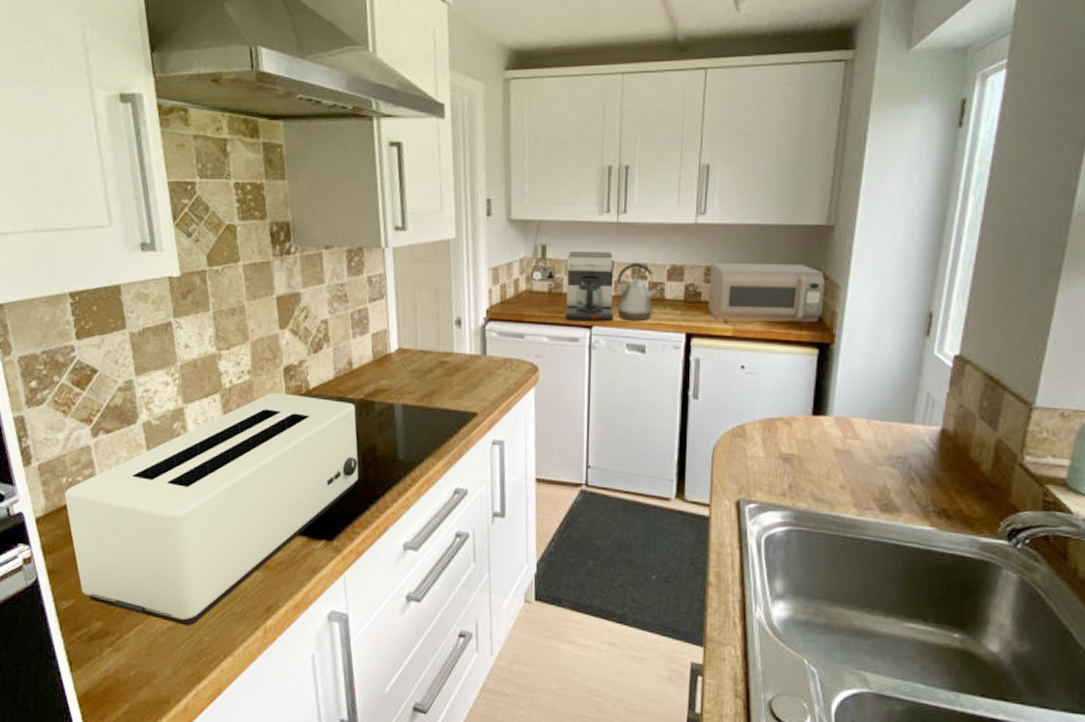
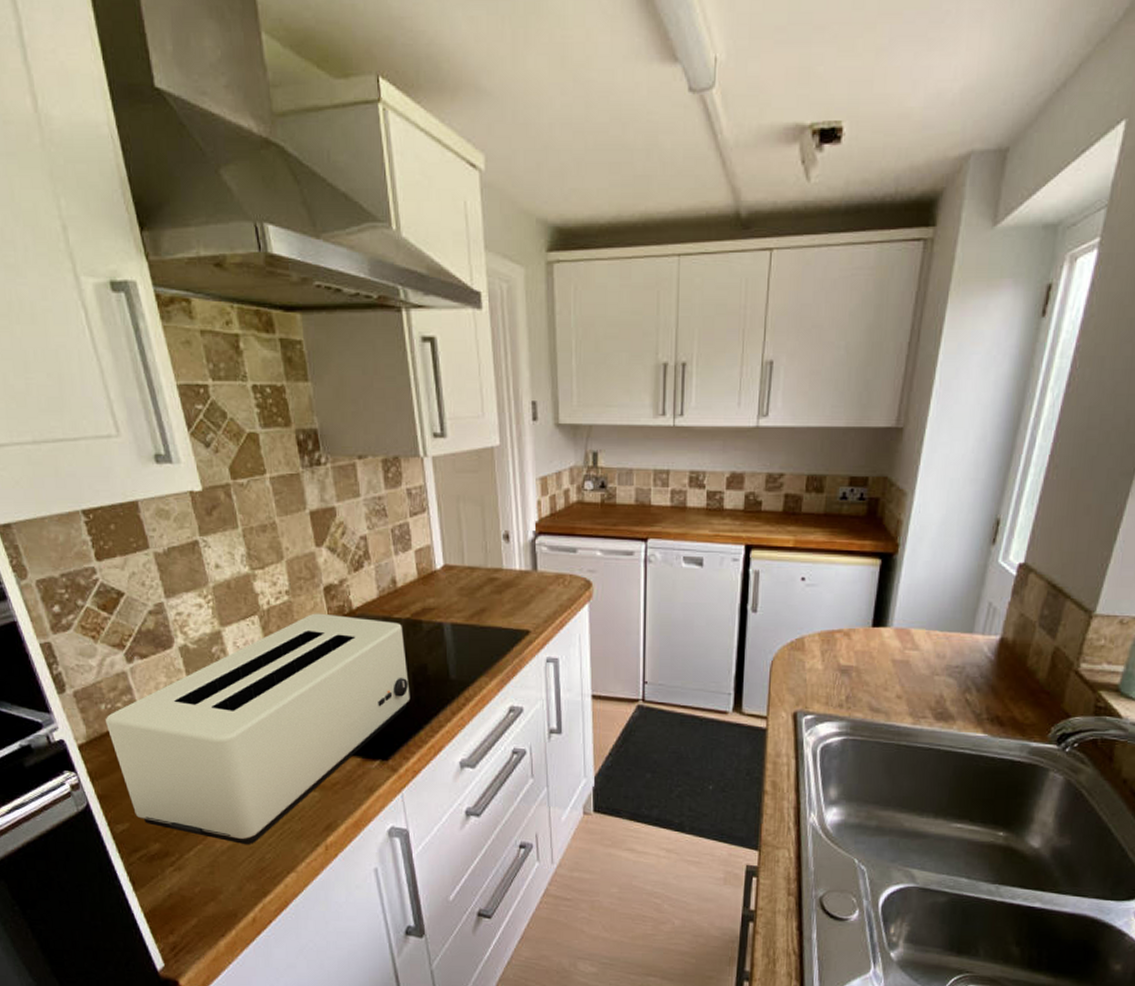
coffee maker: present [565,251,615,321] -> none [619,459,671,534]
kettle: present [614,262,659,322] -> none [671,470,718,533]
microwave: present [708,263,826,325] -> none [769,469,892,535]

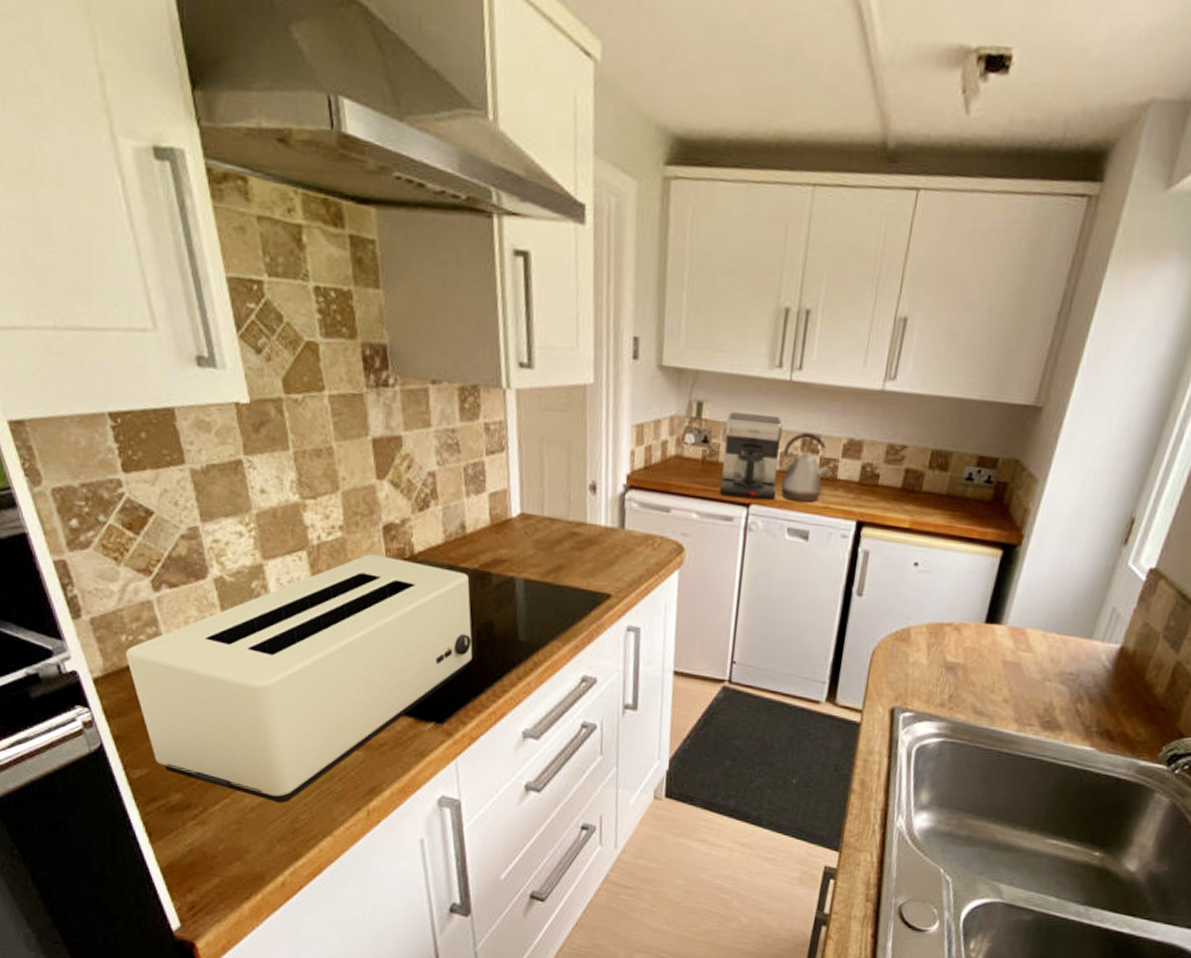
coffee maker: none [619,459,671,534] -> present [719,412,783,500]
kettle: none [671,470,718,533] -> present [777,432,832,504]

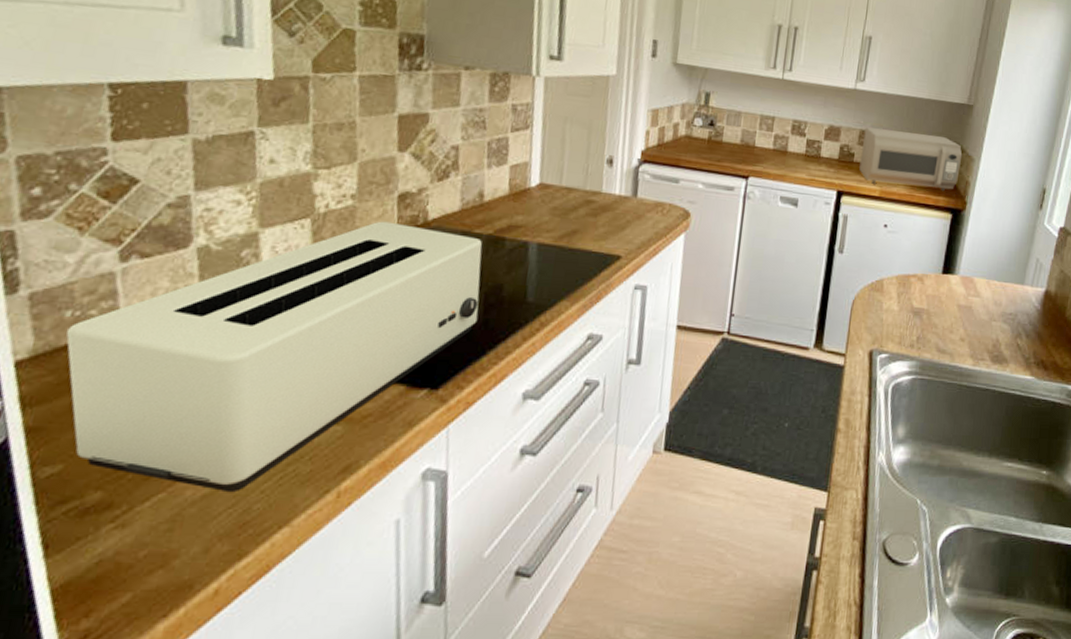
coffee maker: present [719,412,783,500] -> none [722,102,777,173]
kettle: present [777,432,832,504] -> none [772,119,816,176]
microwave: none [885,440,1023,522] -> present [859,127,963,192]

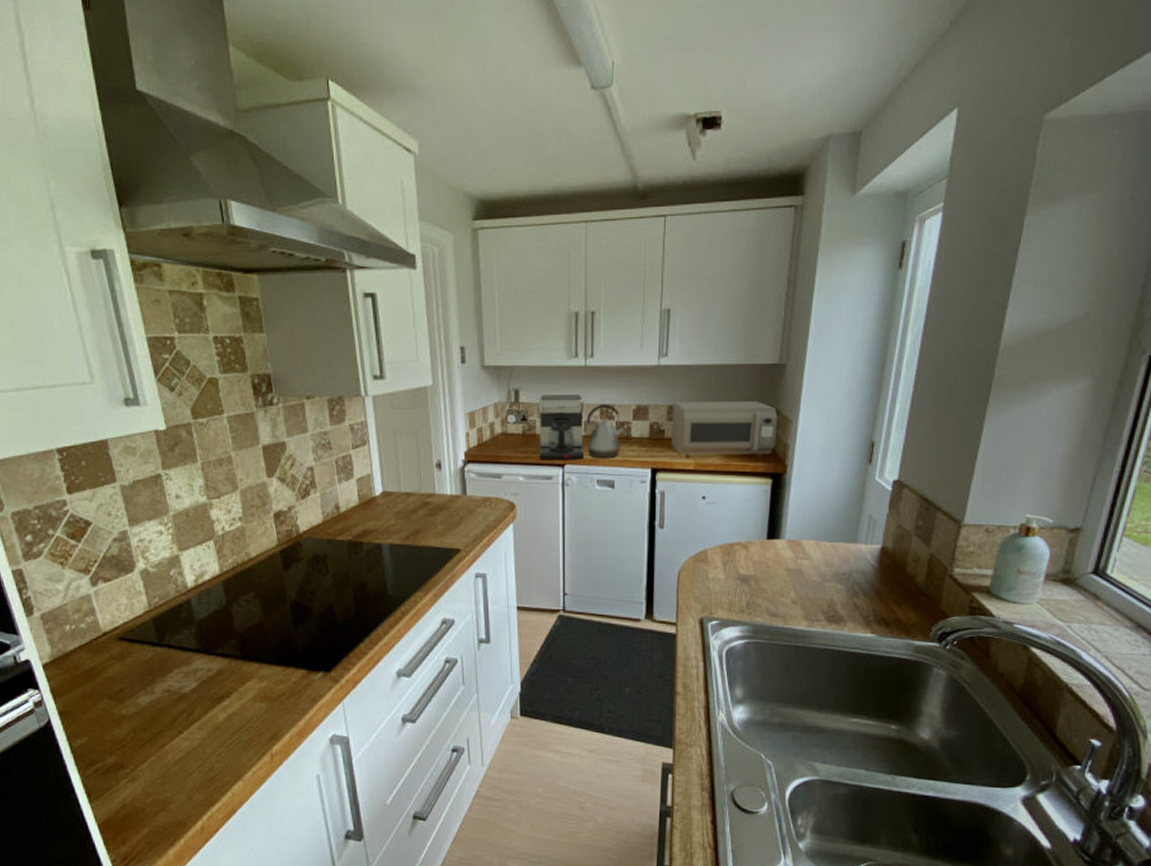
toaster: present [66,221,482,493] -> none [70,537,352,756]
coffee maker: none [722,102,777,173] -> present [538,395,584,461]
kettle: none [772,119,816,176] -> present [585,404,626,459]

